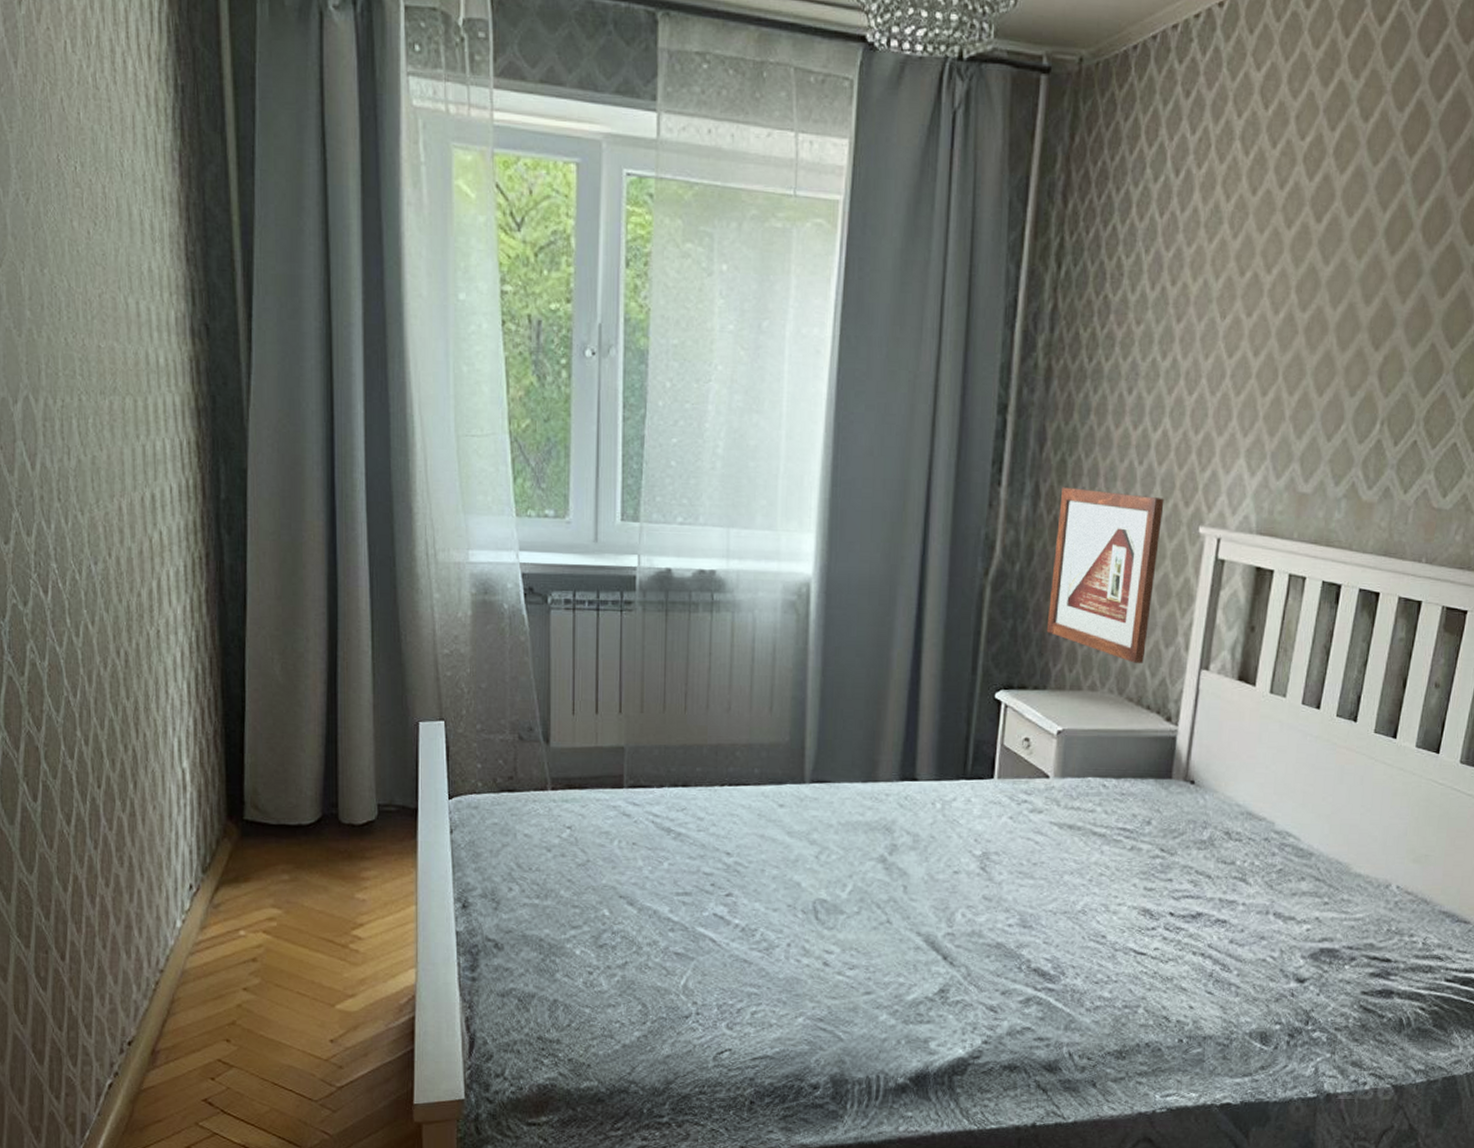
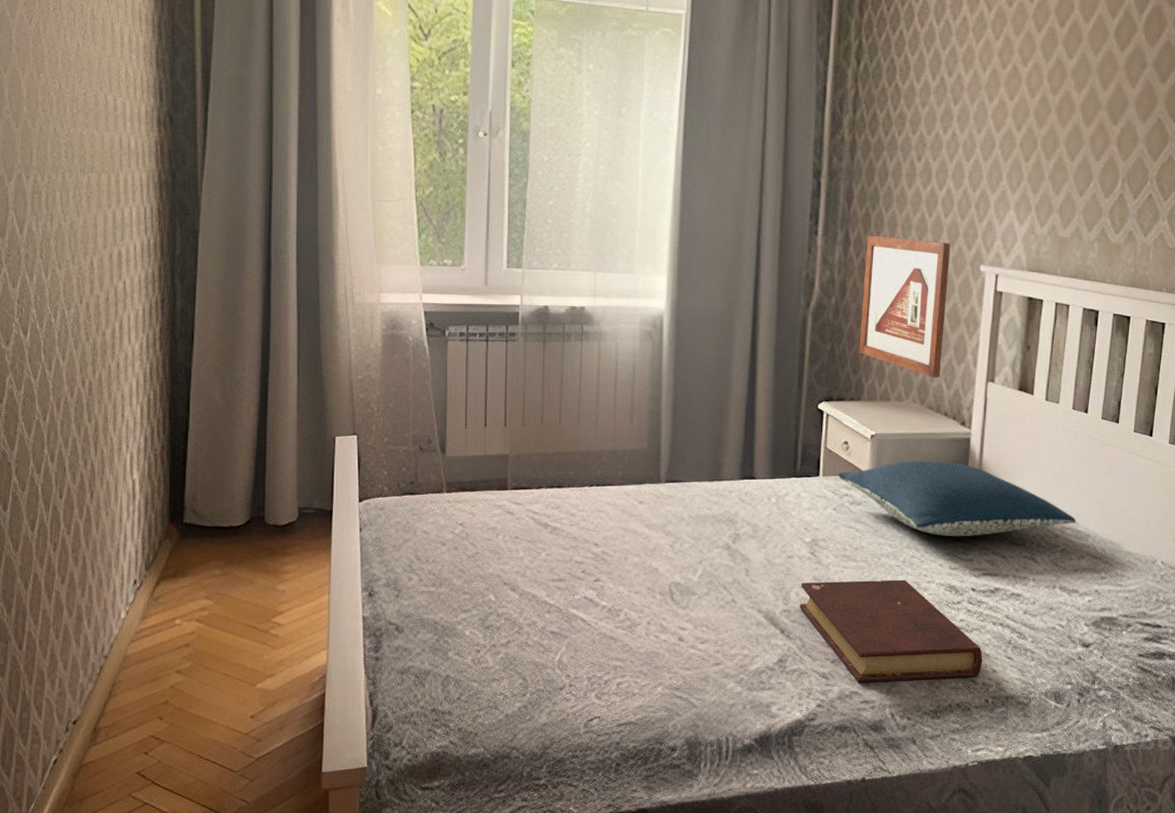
book: none [966,901,1179,1017] -> present [800,579,983,682]
pillow: none [1016,762,1298,852] -> present [838,460,1076,536]

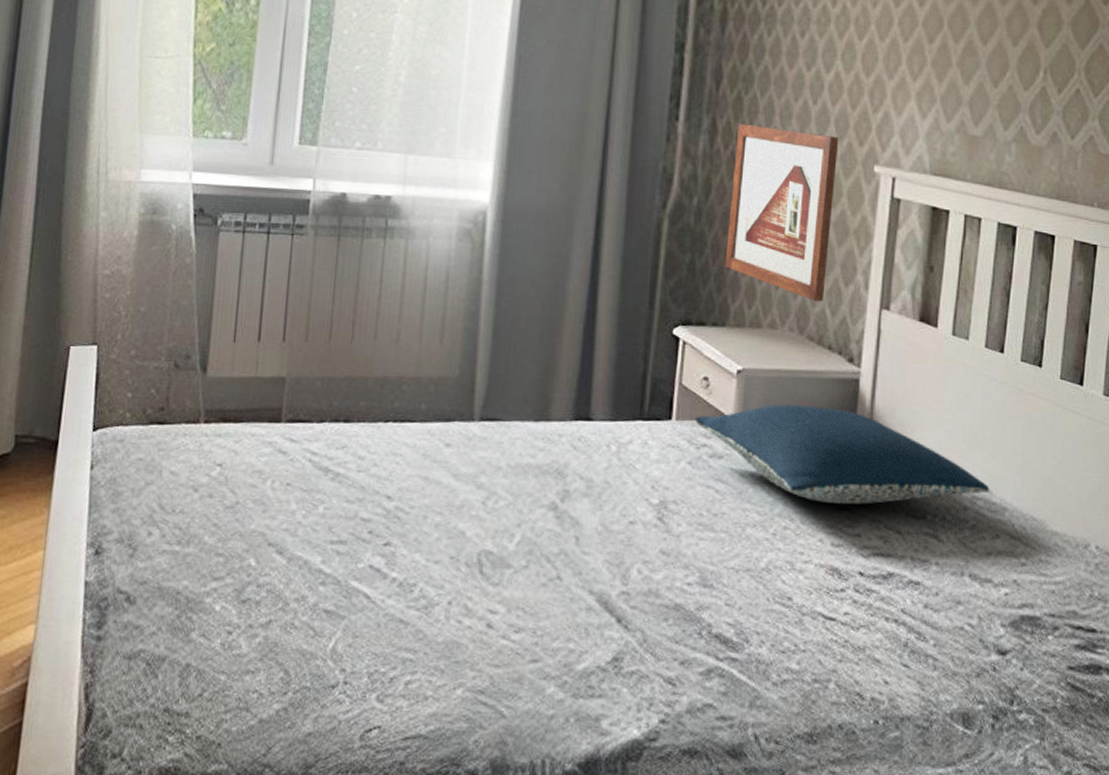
book: present [800,579,983,682] -> none [642,556,872,692]

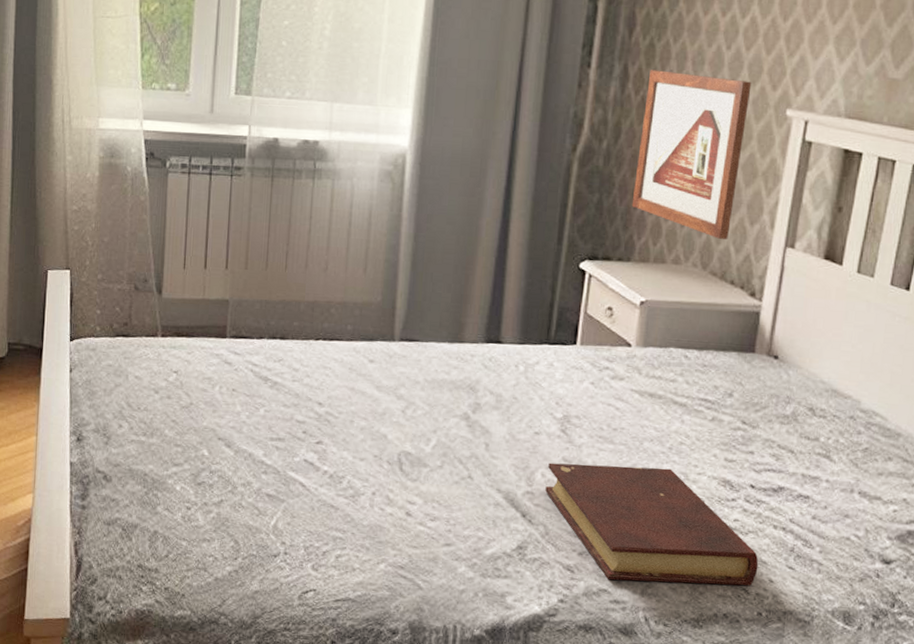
book: none [642,556,872,692] -> present [545,462,759,586]
pillow: present [695,404,990,505] -> none [599,333,886,426]

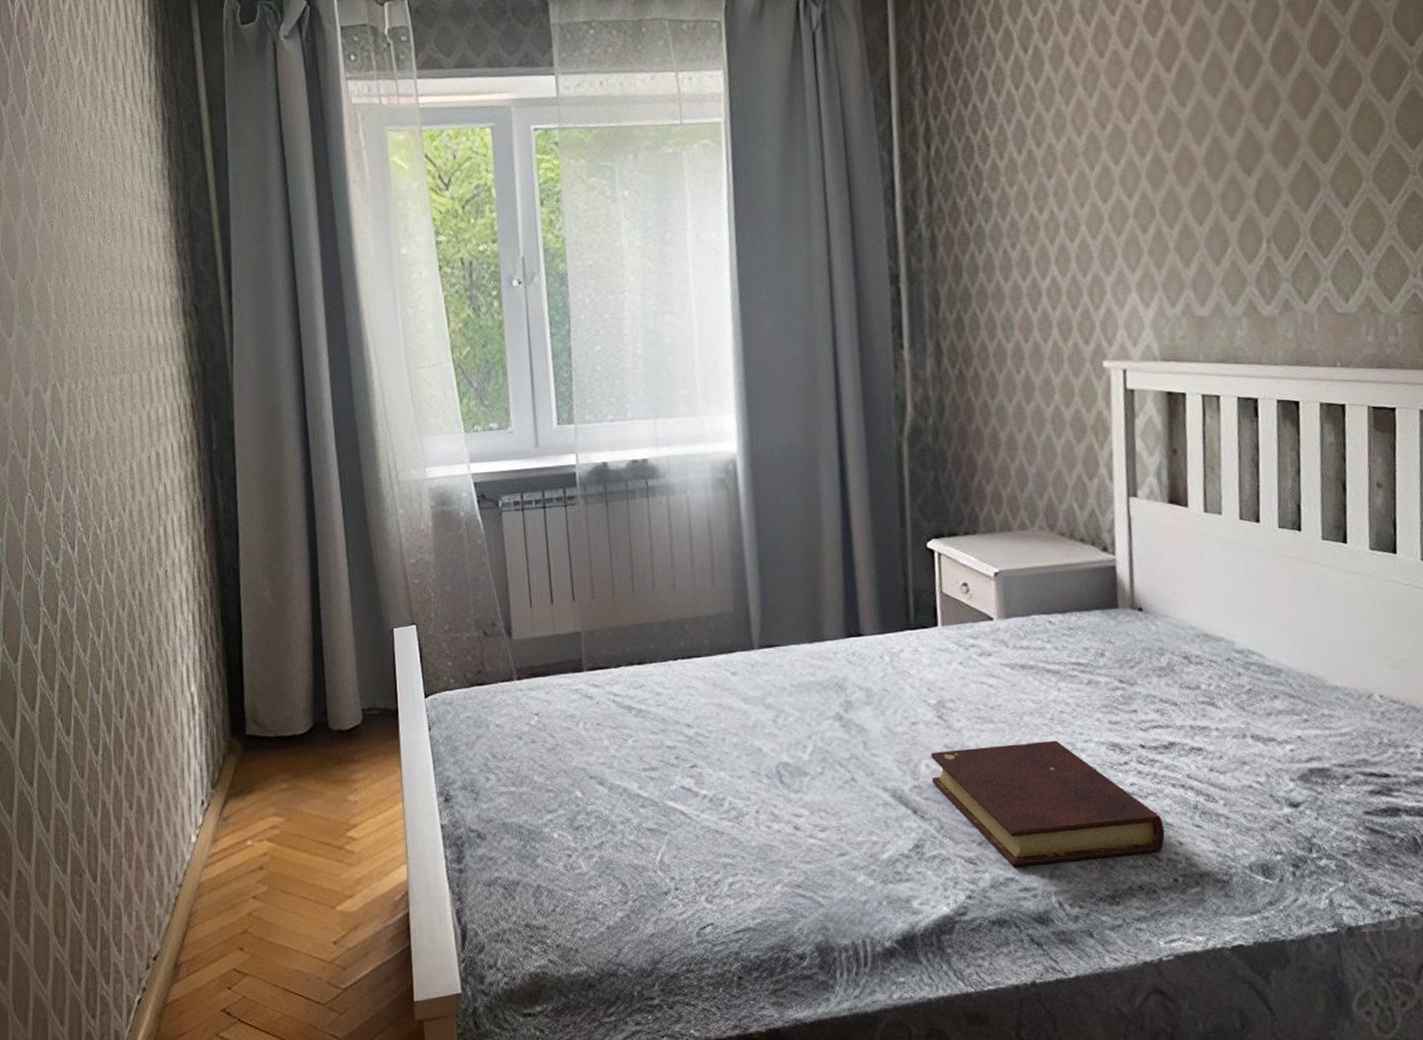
picture frame: present [631,70,752,239] -> none [962,339,1070,499]

